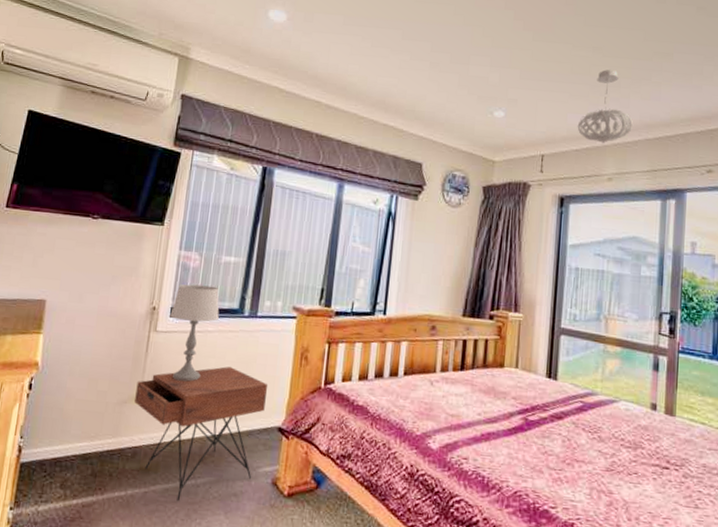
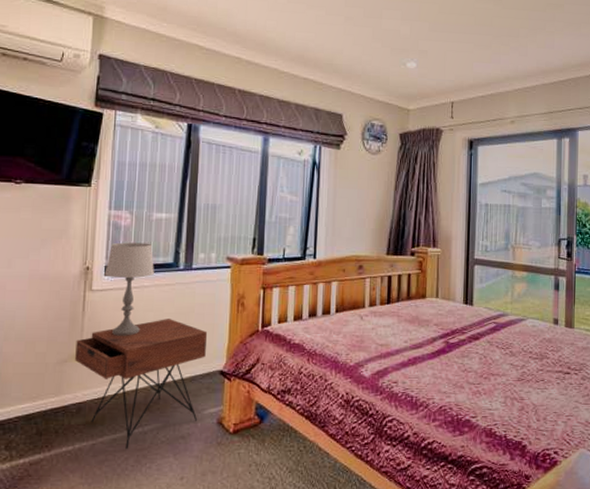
pendant light: present [577,70,633,144] -> none [482,21,531,90]

